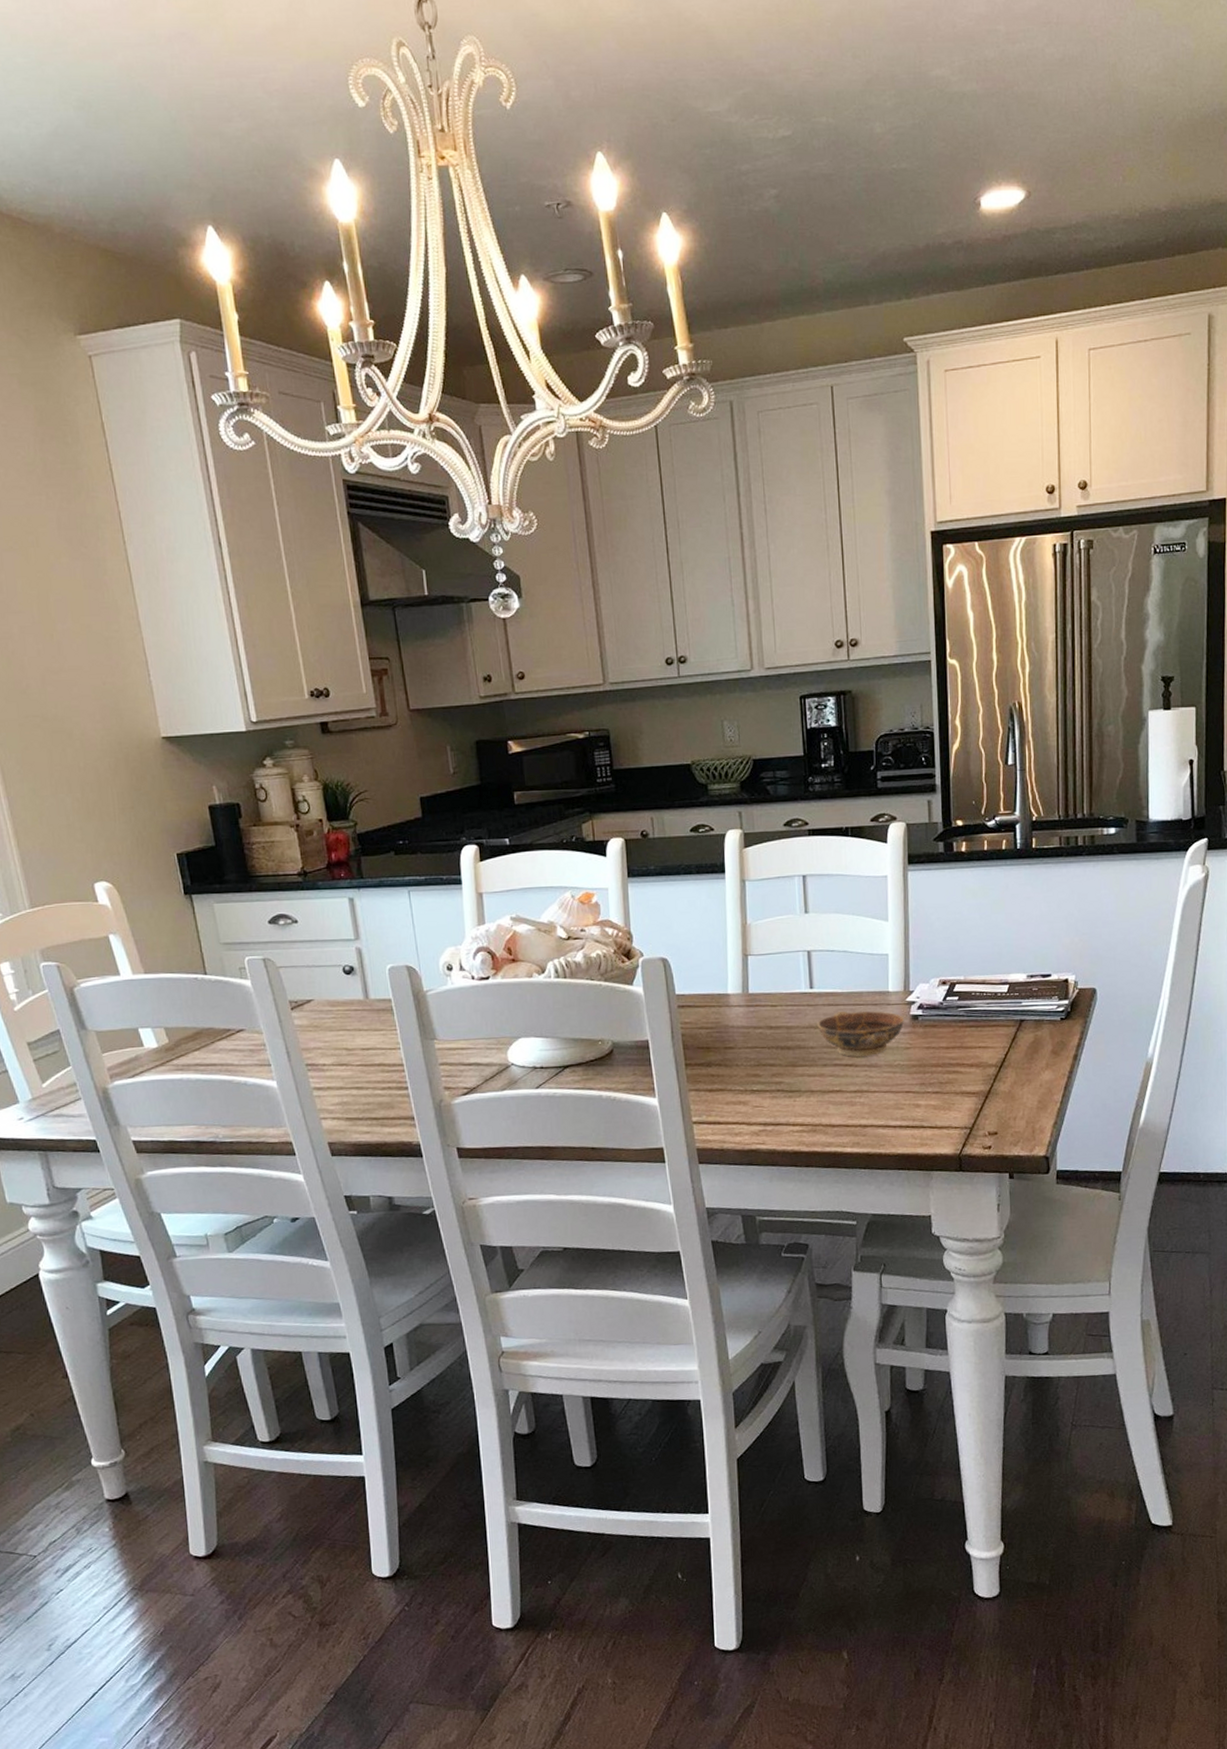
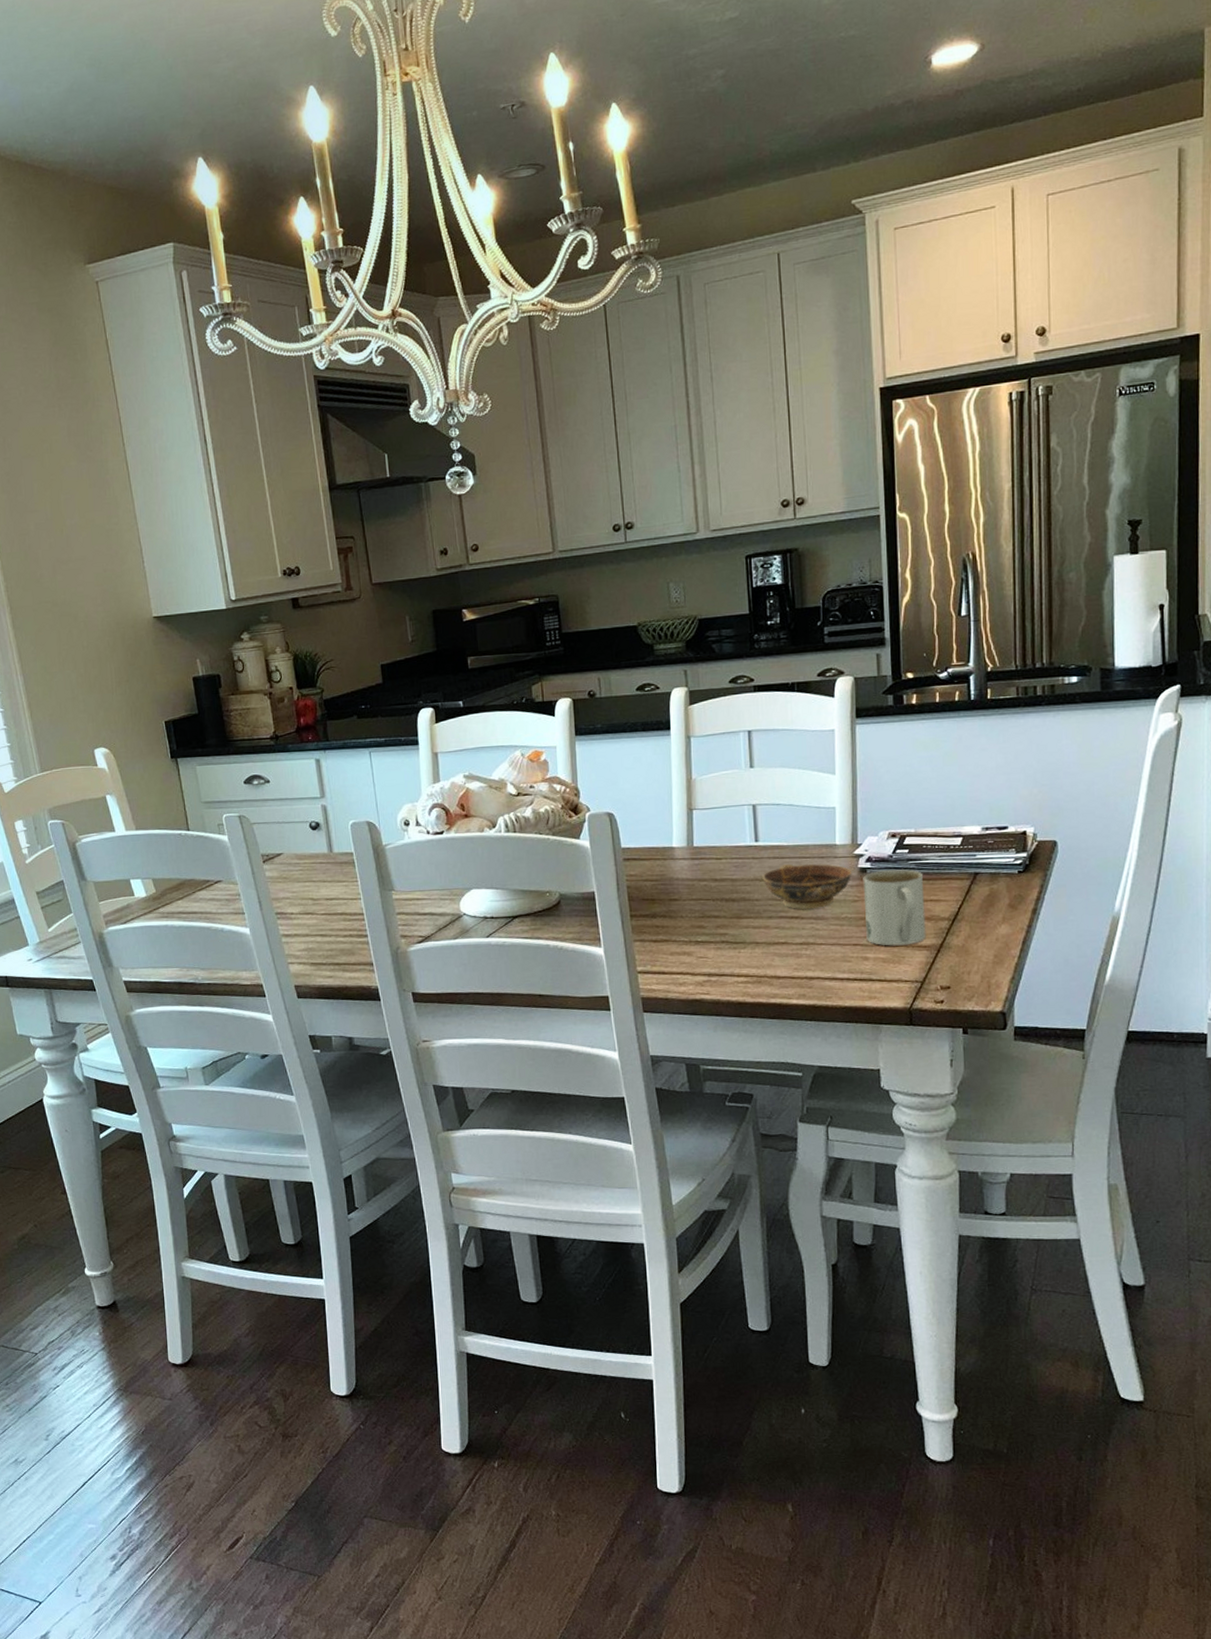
mug: none [915,1016,975,1093] -> present [863,869,926,946]

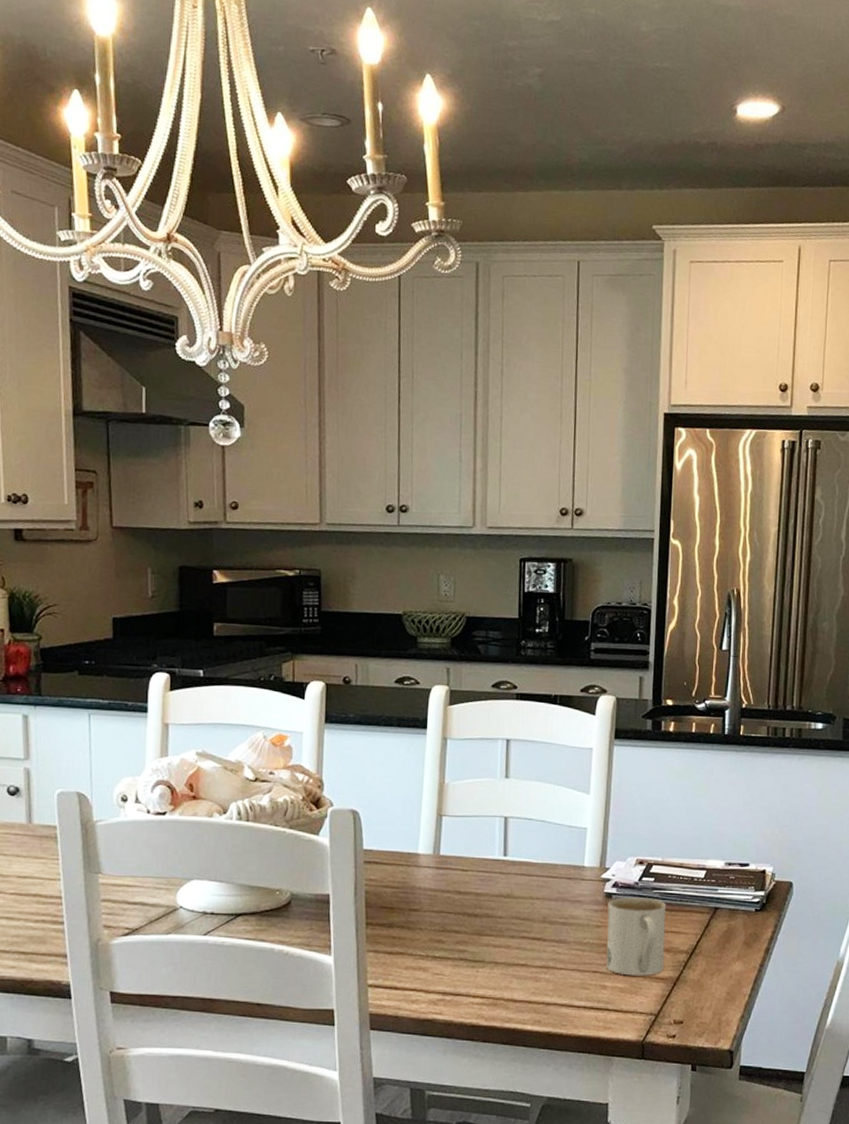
bowl: present [762,863,852,910] -> none [508,883,598,932]

